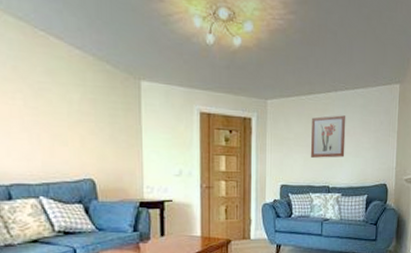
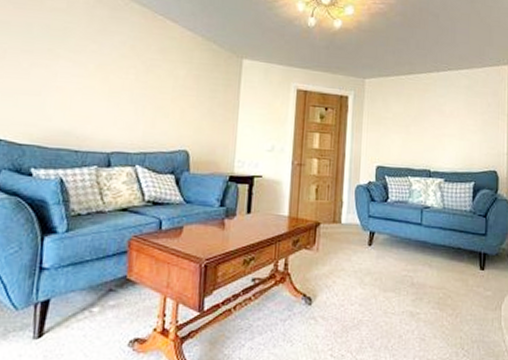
wall art: present [311,115,346,158] -> none [410,95,449,140]

